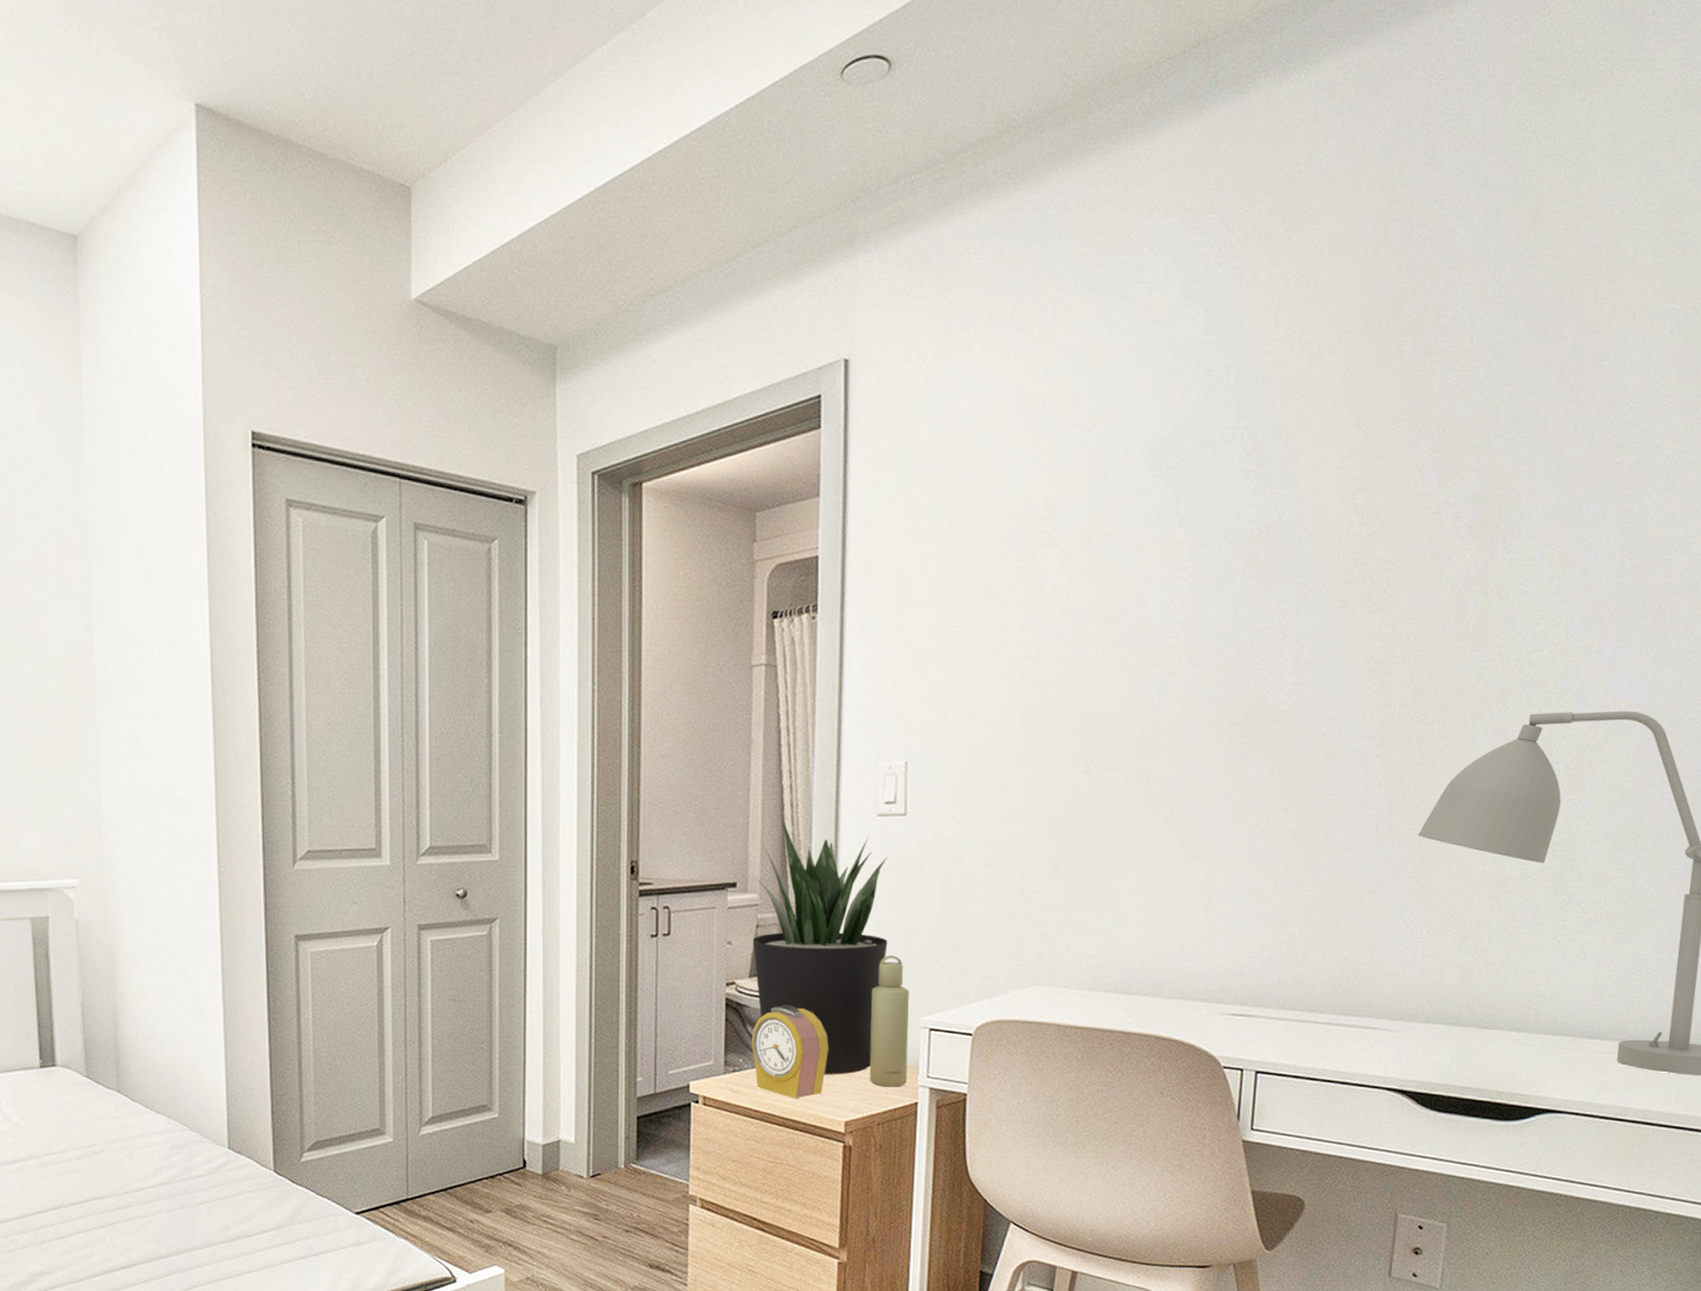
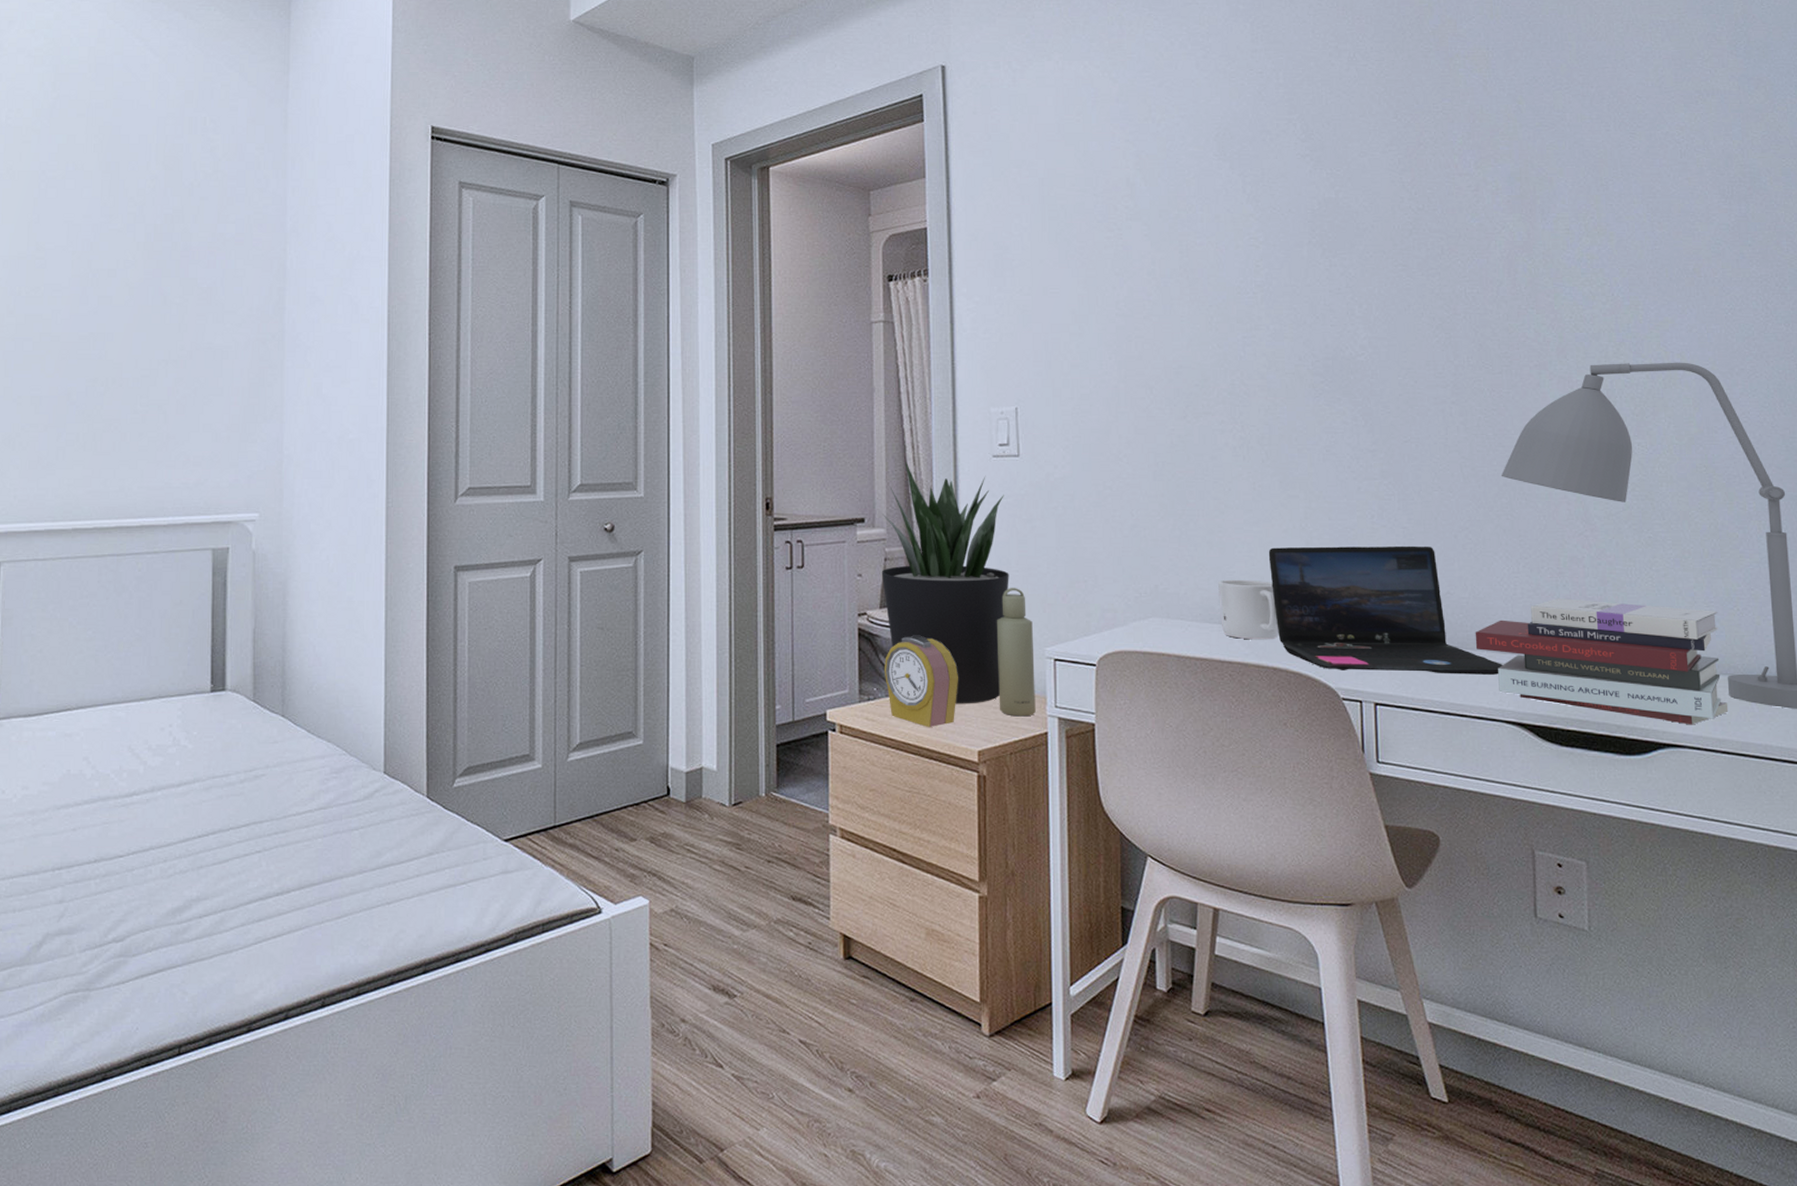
mug: none [1106,945,1166,1008] -> present [1218,579,1279,640]
laptop: none [1162,909,1393,1042] -> present [1268,545,1504,675]
books: none [1366,964,1620,1091] -> present [1475,598,1729,725]

